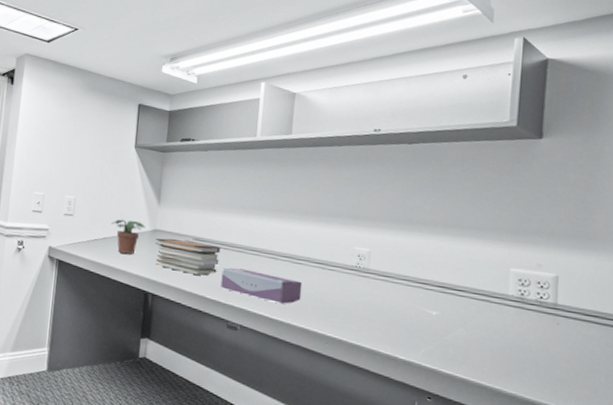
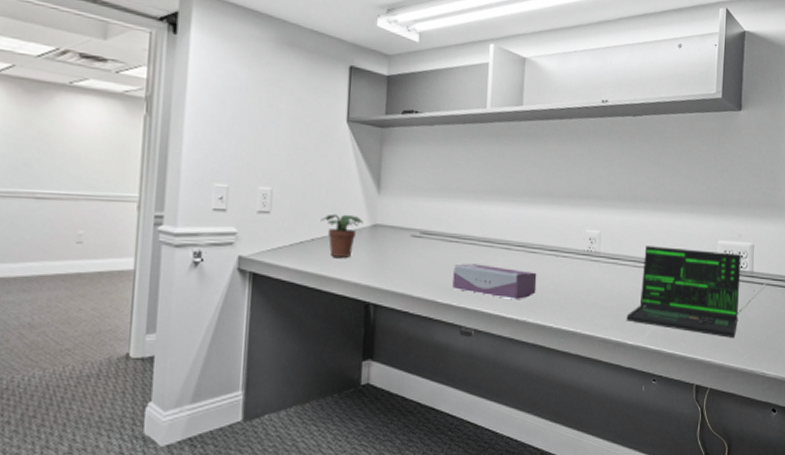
book stack: present [155,238,220,276] -> none [376,234,451,276]
laptop: none [397,267,576,370] -> present [626,246,767,338]

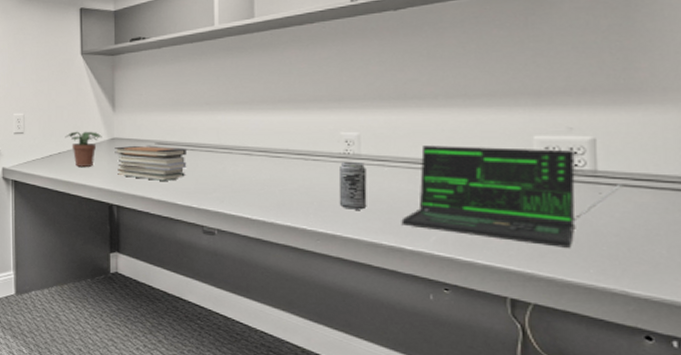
book stack: none [376,234,451,276] -> present [115,146,187,181]
tissue box: present [452,264,537,300] -> none [191,169,284,203]
beverage can: none [580,258,604,307] -> present [338,161,367,210]

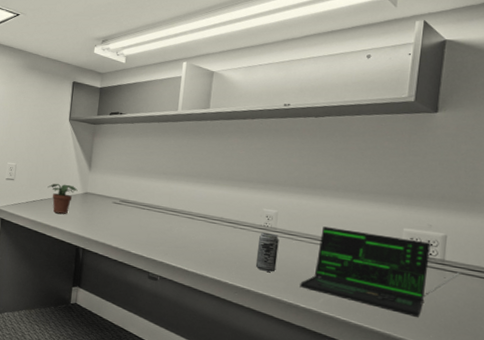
book stack: present [115,146,187,181] -> none [86,200,144,233]

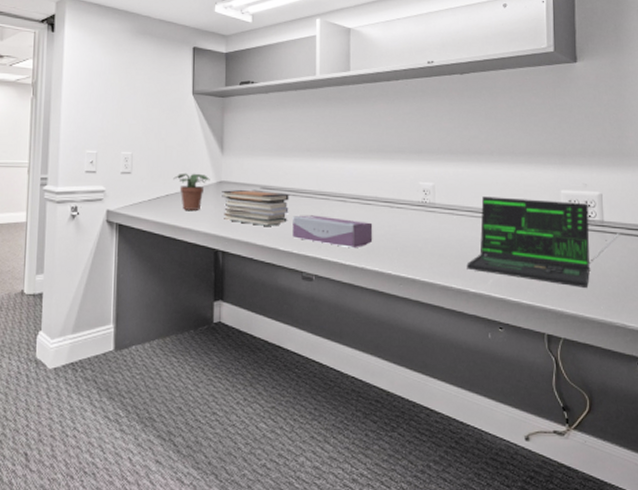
book stack: none [86,200,144,233] -> present [222,190,289,226]
tissue box: none [143,226,216,259] -> present [292,215,373,249]
beverage can: present [255,232,279,272] -> none [417,209,440,255]

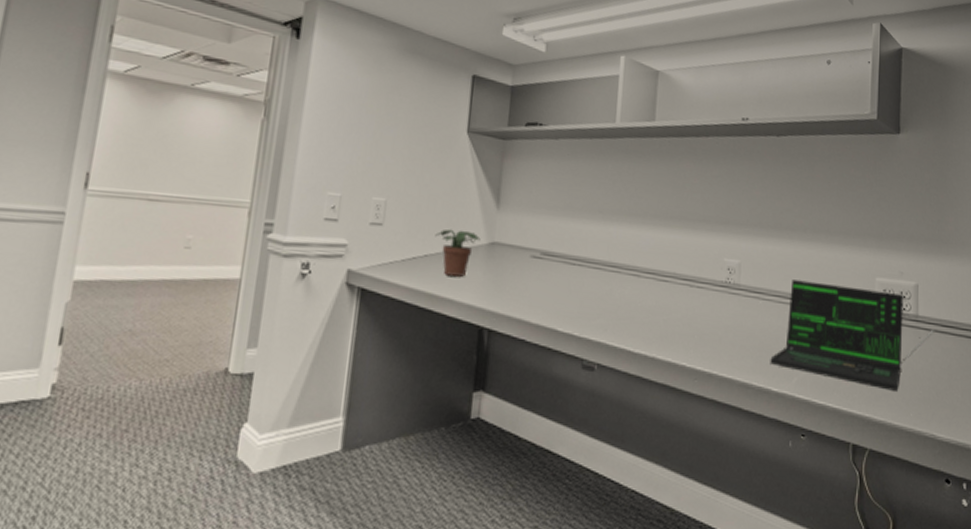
book stack: present [222,190,289,226] -> none [493,253,574,302]
tissue box: present [292,215,373,249] -> none [574,290,669,334]

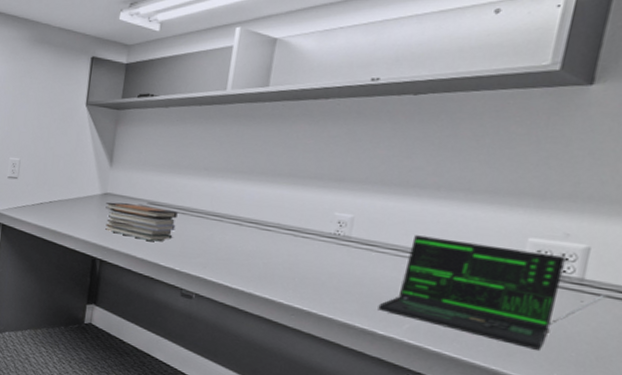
potted plant: present [435,229,481,277] -> none [58,182,95,219]
book stack: none [493,253,574,302] -> present [105,202,178,242]

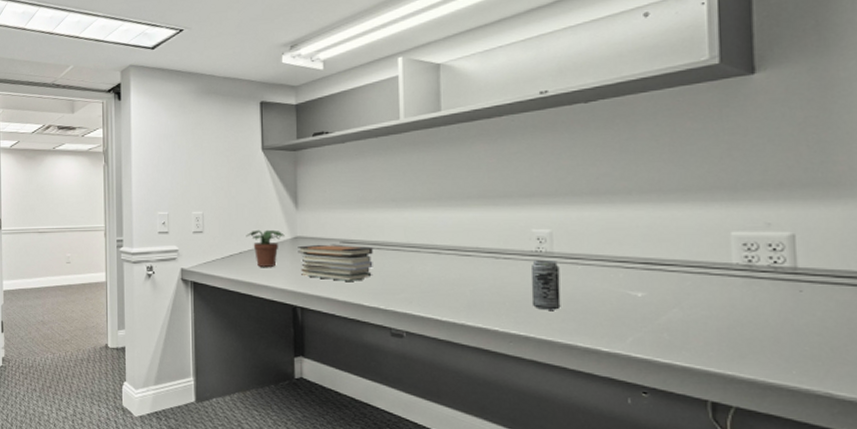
potted plant: none [58,182,95,219] -> present [246,229,285,267]
beverage can: none [320,241,354,291] -> present [531,259,561,310]
laptop: present [378,235,607,350] -> none [596,242,824,348]

